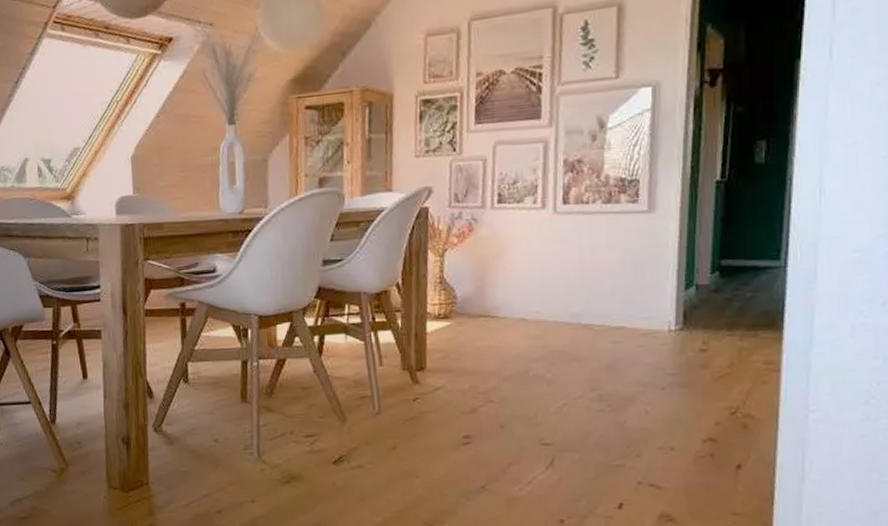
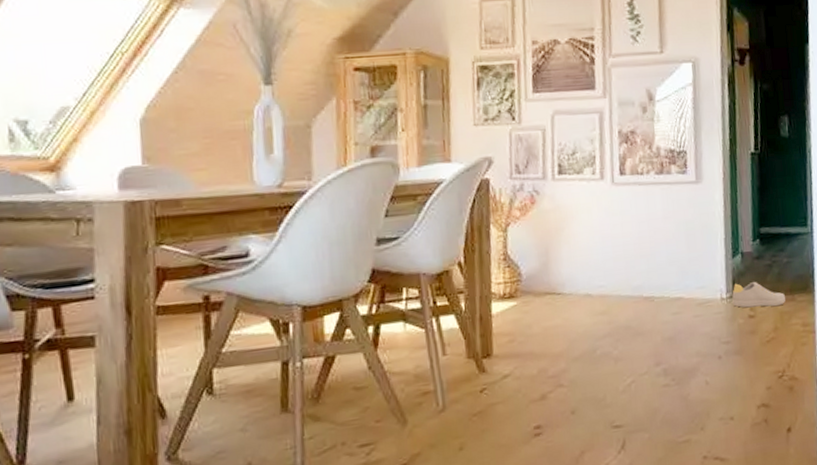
shoe: none [682,314,747,342] -> present [732,281,786,308]

